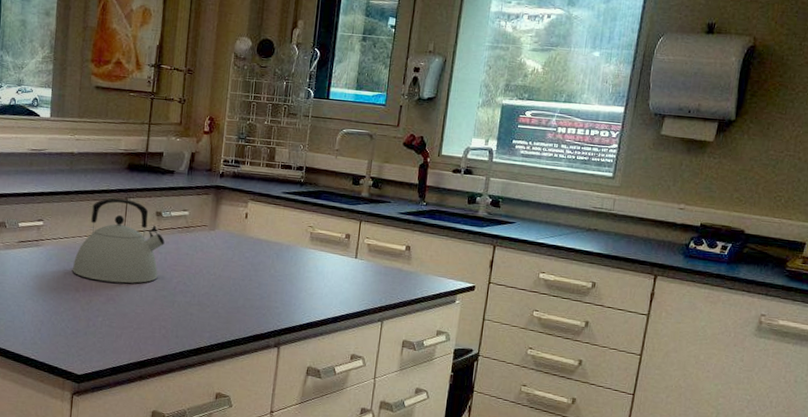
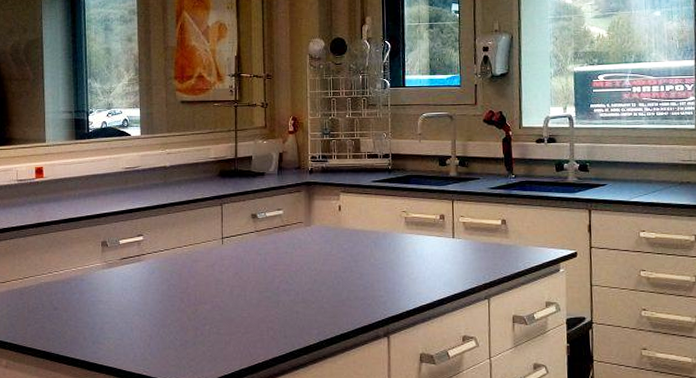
kettle: present [72,198,165,284] -> none [175,205,263,289]

